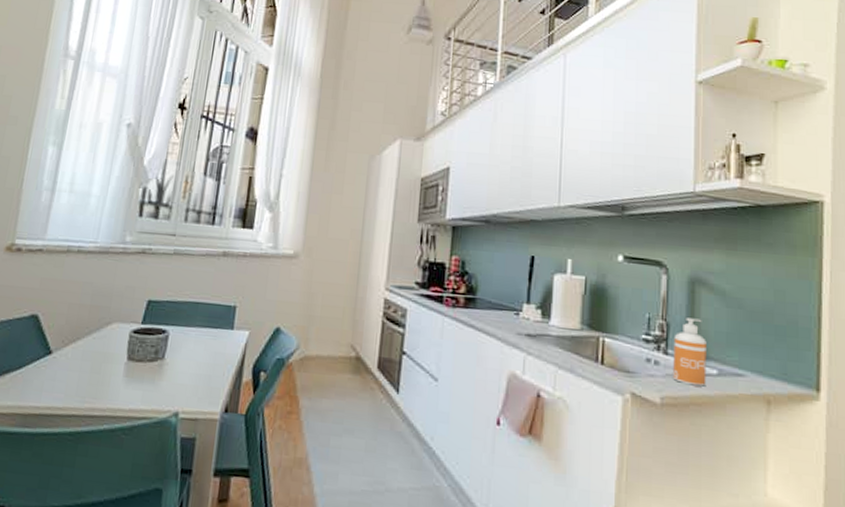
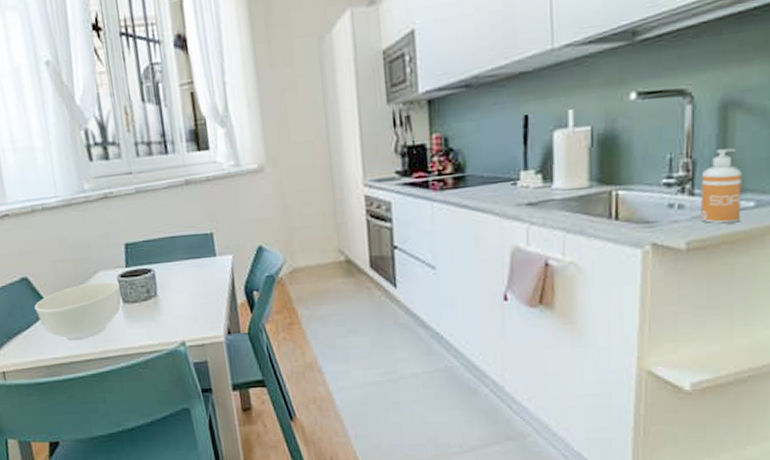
bowl: none [33,332,131,392] -> present [34,281,121,341]

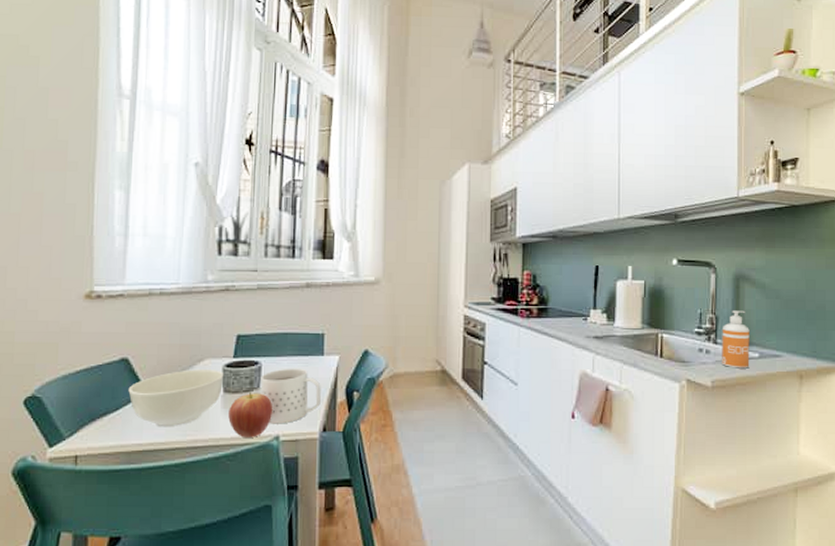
fruit: none [131,300,175,346] -> present [228,392,273,438]
mug: none [156,271,221,331] -> present [260,368,321,424]

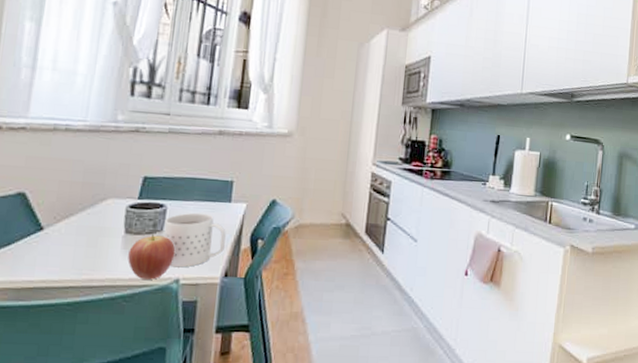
bowl: present [128,369,224,427] -> none [22,208,127,265]
soap dispenser: present [722,310,750,369] -> none [602,185,628,238]

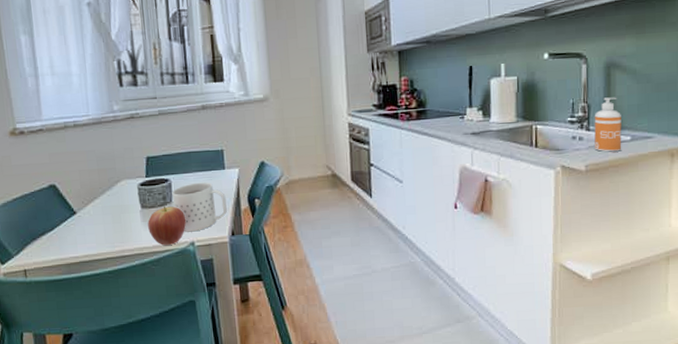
soap dispenser: none [602,185,628,238] -> present [594,97,622,152]

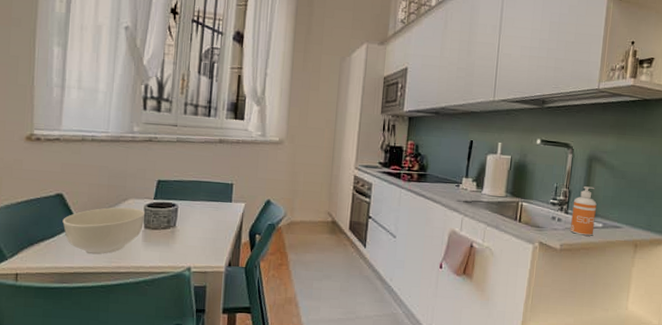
bowl: none [59,189,140,241] -> present [62,207,146,255]
fruit: present [148,206,187,245] -> none [148,229,187,268]
mug: present [172,182,227,232] -> none [176,211,228,258]

